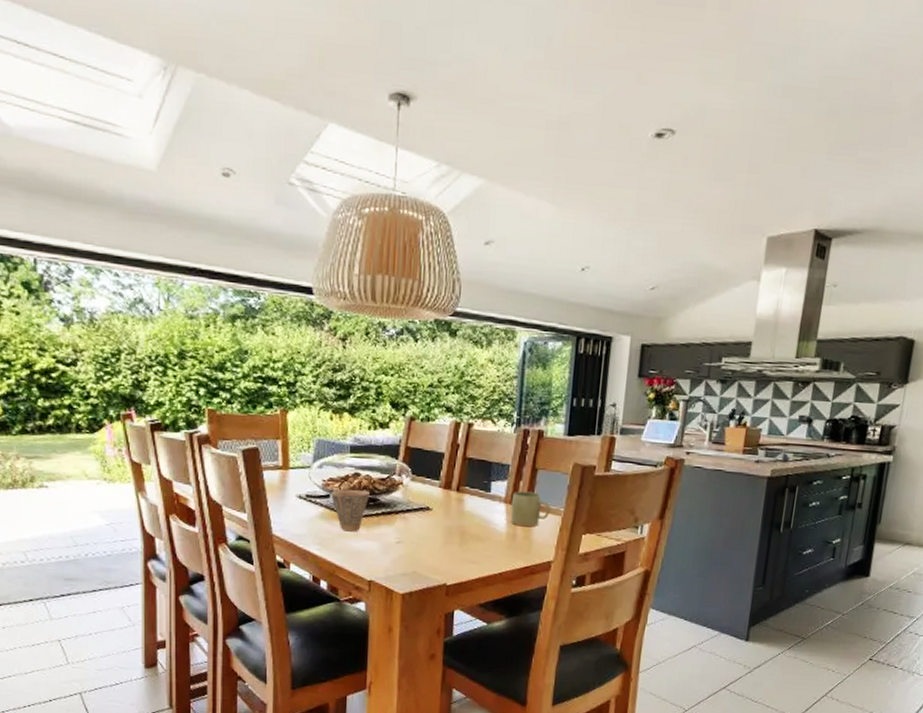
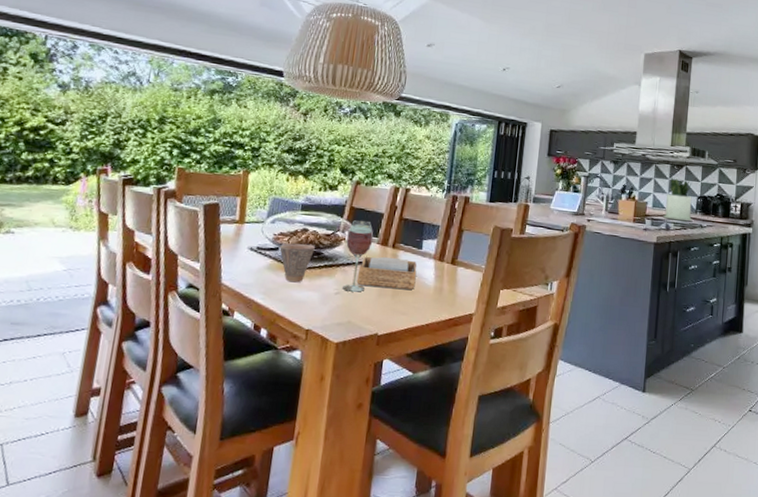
wineglass: none [404,461,435,541] -> present [343,220,374,292]
napkin holder: none [419,501,486,536] -> present [356,256,418,290]
mug: present [510,491,550,527] -> none [438,249,473,282]
planter: none [780,396,820,451] -> present [663,176,693,222]

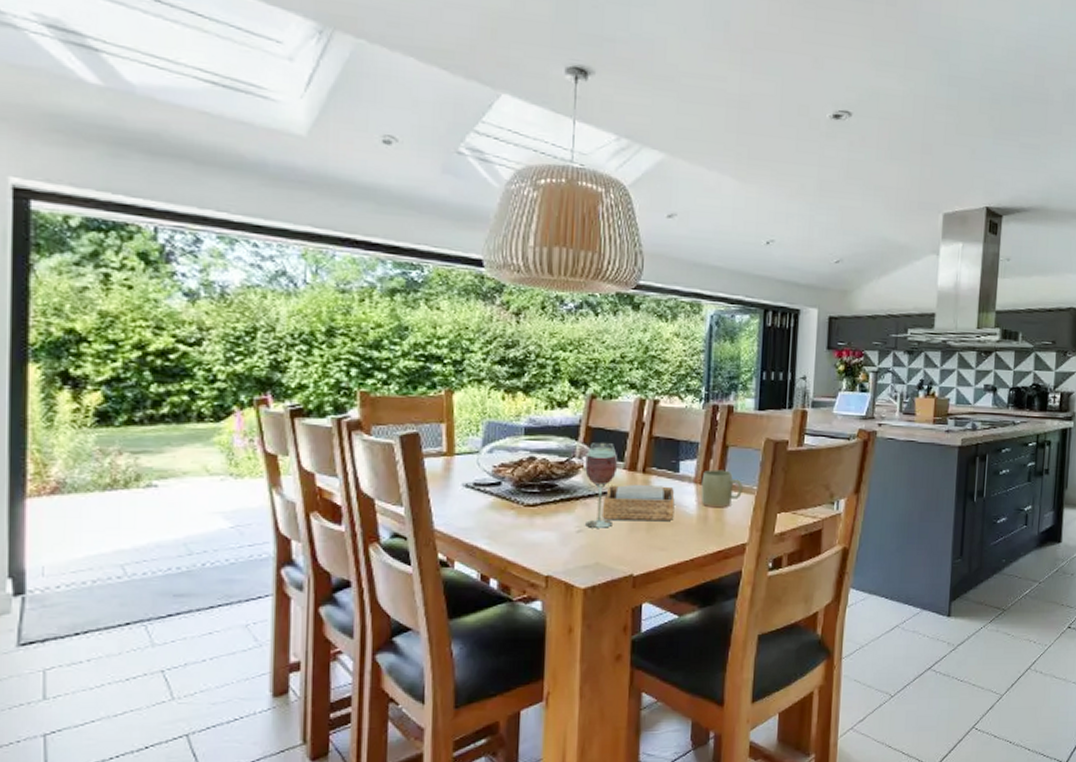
cup: present [279,243,315,283] -> none [502,475,546,522]
mug: none [438,249,473,282] -> present [700,469,743,508]
planter: present [663,176,693,222] -> none [968,366,1004,419]

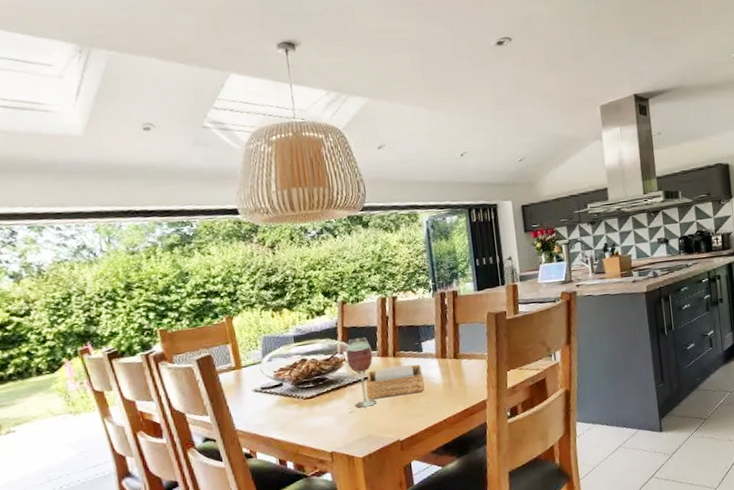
mug: present [700,469,743,508] -> none [441,343,476,376]

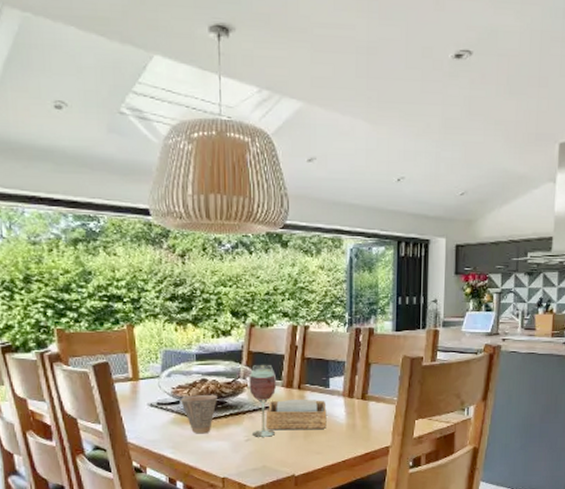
cup: none [283,372,318,413] -> present [181,394,217,434]

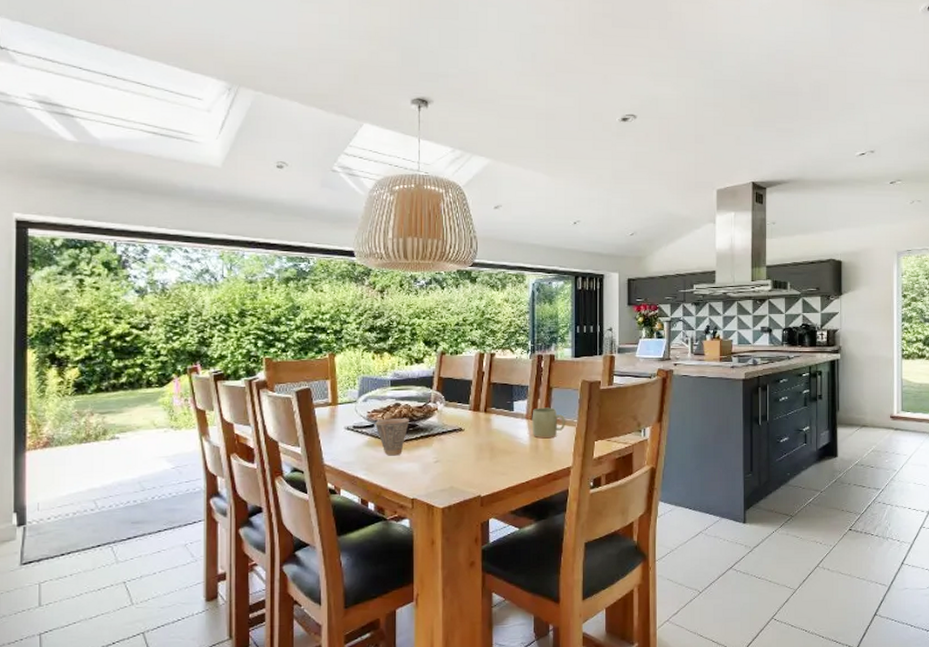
wineglass: present [249,364,277,437] -> none [439,389,465,459]
napkin holder: present [265,399,327,429] -> none [454,421,511,451]
mug: none [349,384,384,417] -> present [532,407,565,439]

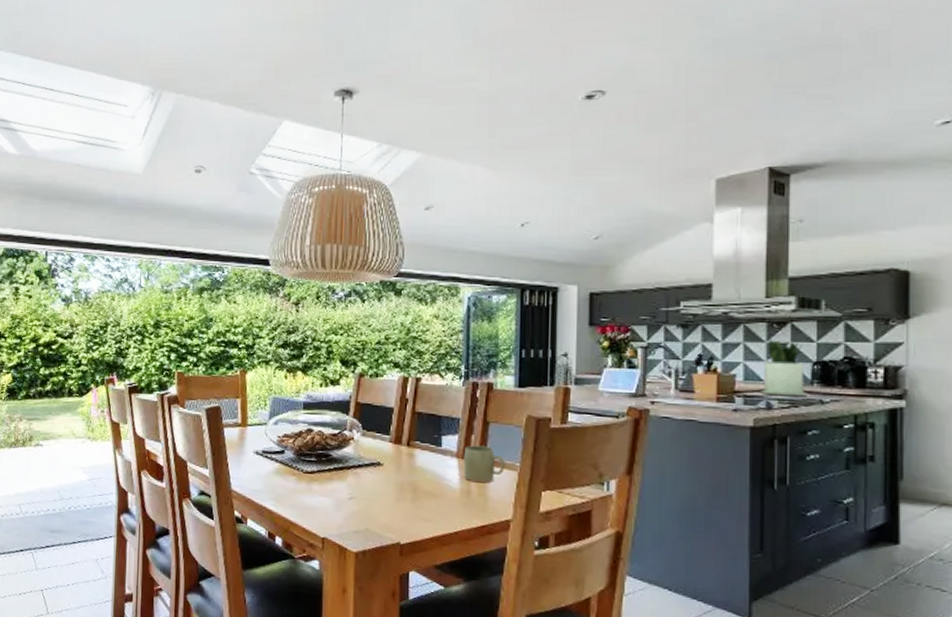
cup: present [375,417,409,456] -> none [285,445,322,487]
planter: none [749,312,779,355] -> present [761,338,807,397]

